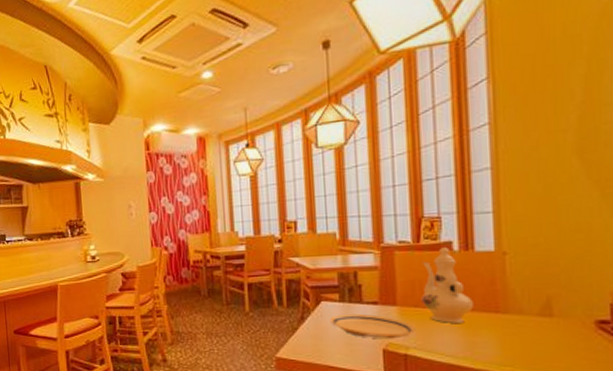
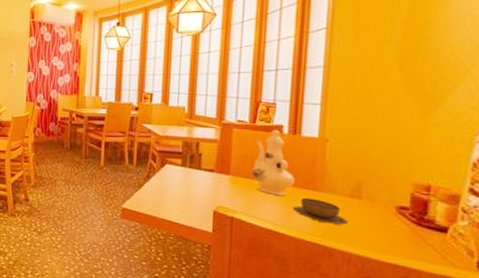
plate: present [330,313,416,340] -> none [172,177,244,204]
teacup: none [475,322,541,350] -> present [293,197,348,225]

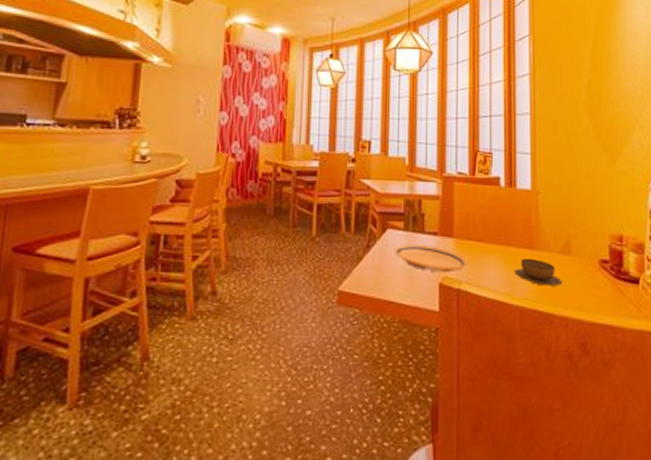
plate: none [172,177,244,204] -> present [394,244,468,273]
ewer: present [251,130,296,196] -> none [474,183,515,258]

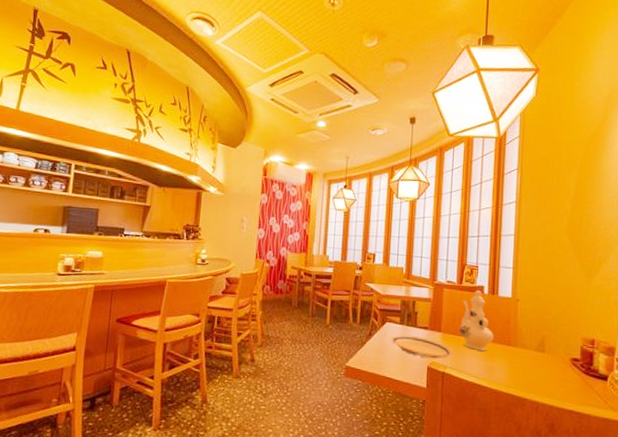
ewer: none [474,183,515,258] -> present [458,290,495,351]
teacup: present [514,258,562,286] -> none [492,352,535,377]

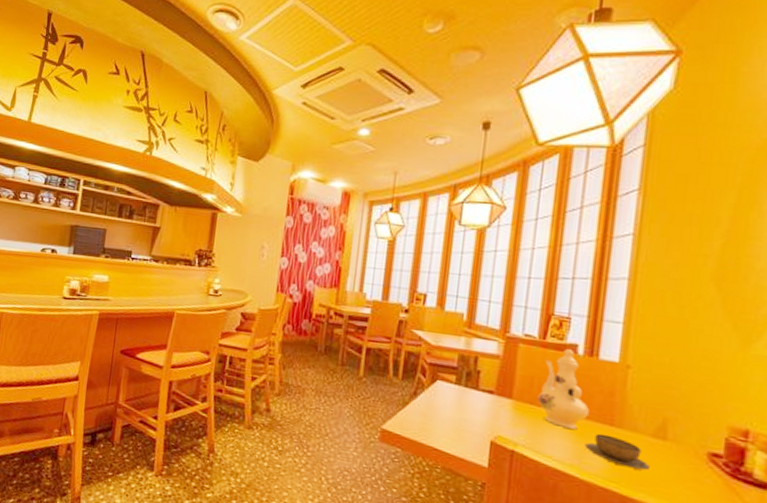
plate: present [391,334,453,359] -> none [442,396,527,434]
teacup: none [492,352,535,377] -> present [585,433,650,471]

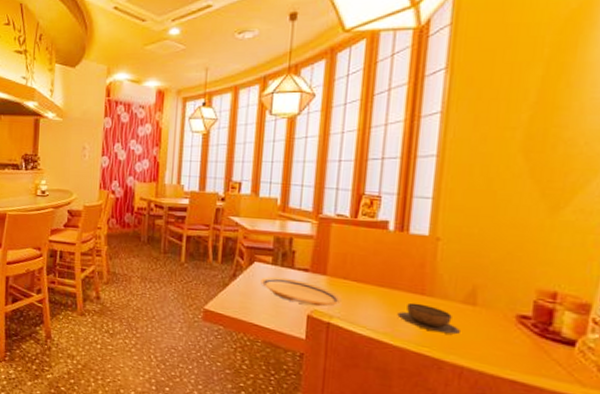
plate: none [442,396,527,434] -> present [260,276,342,307]
ewer: present [537,349,591,429] -> none [350,226,402,300]

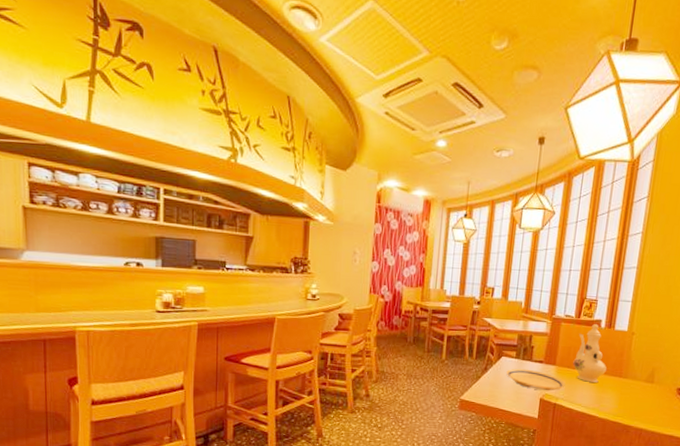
ewer: none [350,226,402,300] -> present [572,324,608,383]
teacup: present [397,302,460,335] -> none [603,383,642,406]

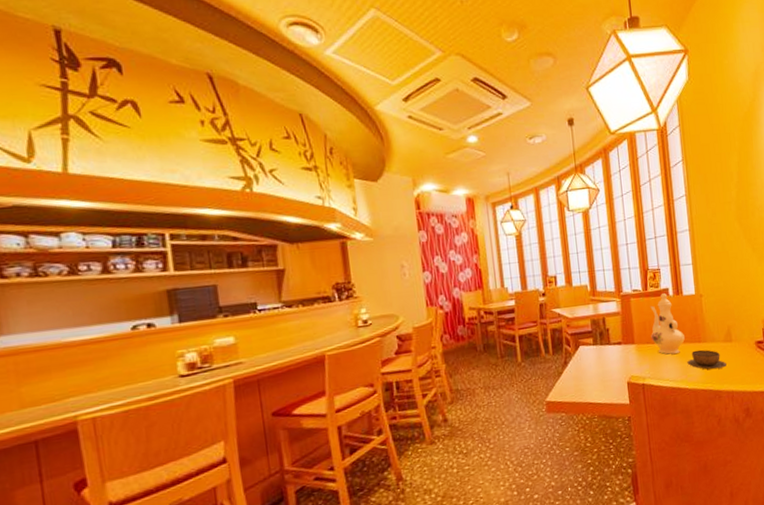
plate: present [506,368,566,391] -> none [587,353,649,374]
teacup: none [603,383,642,406] -> present [687,349,727,370]

